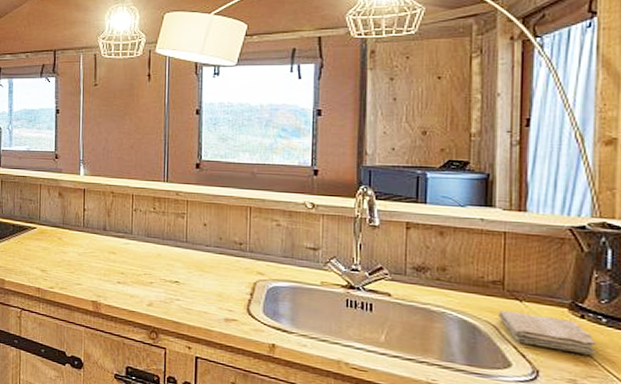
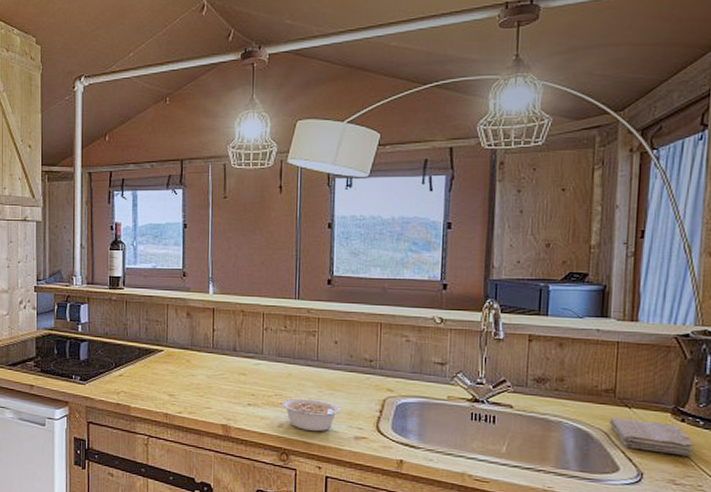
legume: none [151,278,210,312] -> present [282,398,340,432]

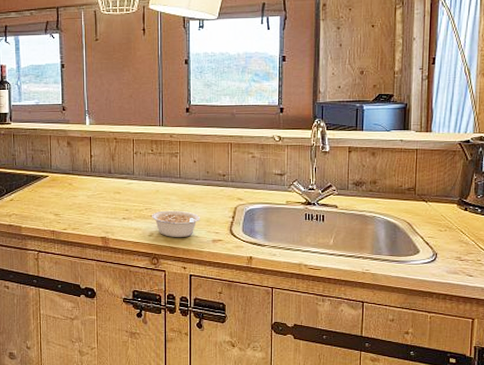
washcloth: present [609,418,693,456] -> none [411,211,474,237]

